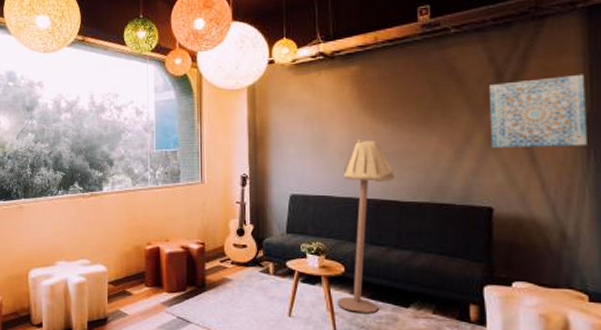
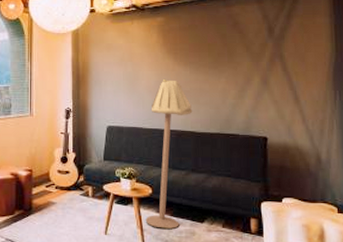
wall art: present [490,74,587,148] -> none [264,31,334,88]

